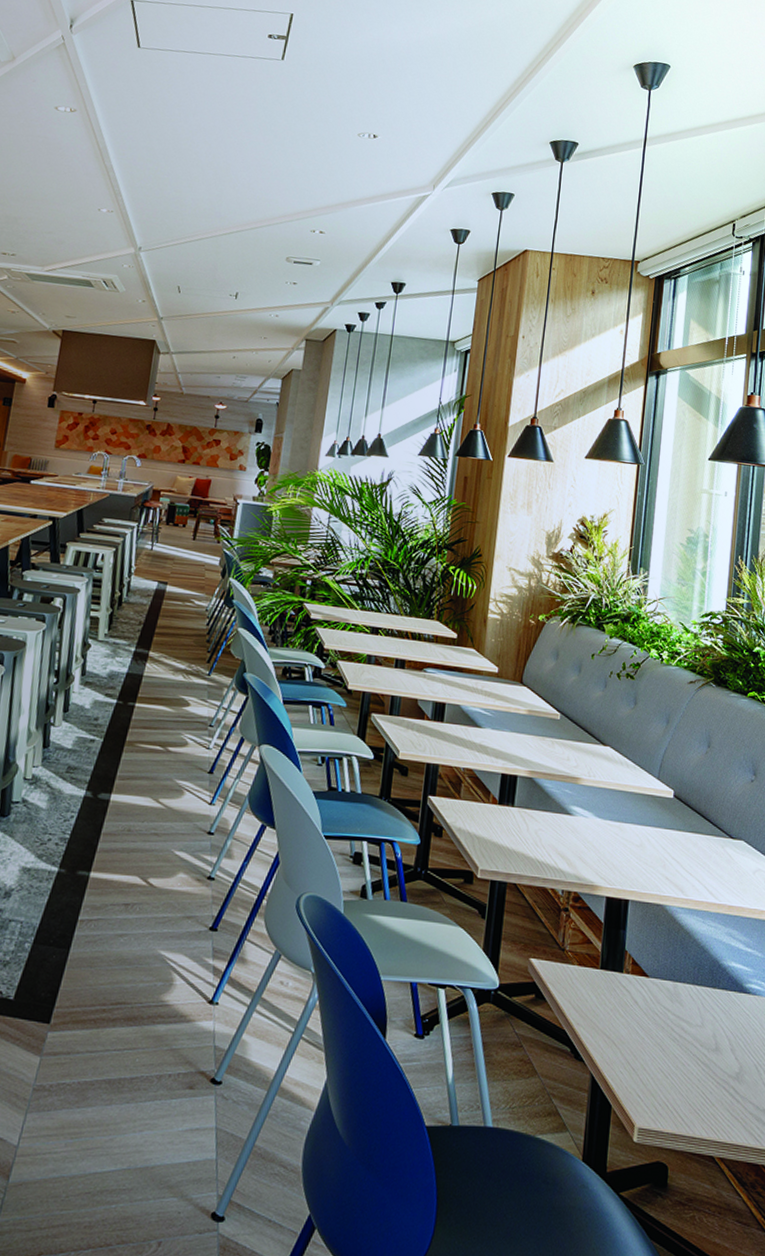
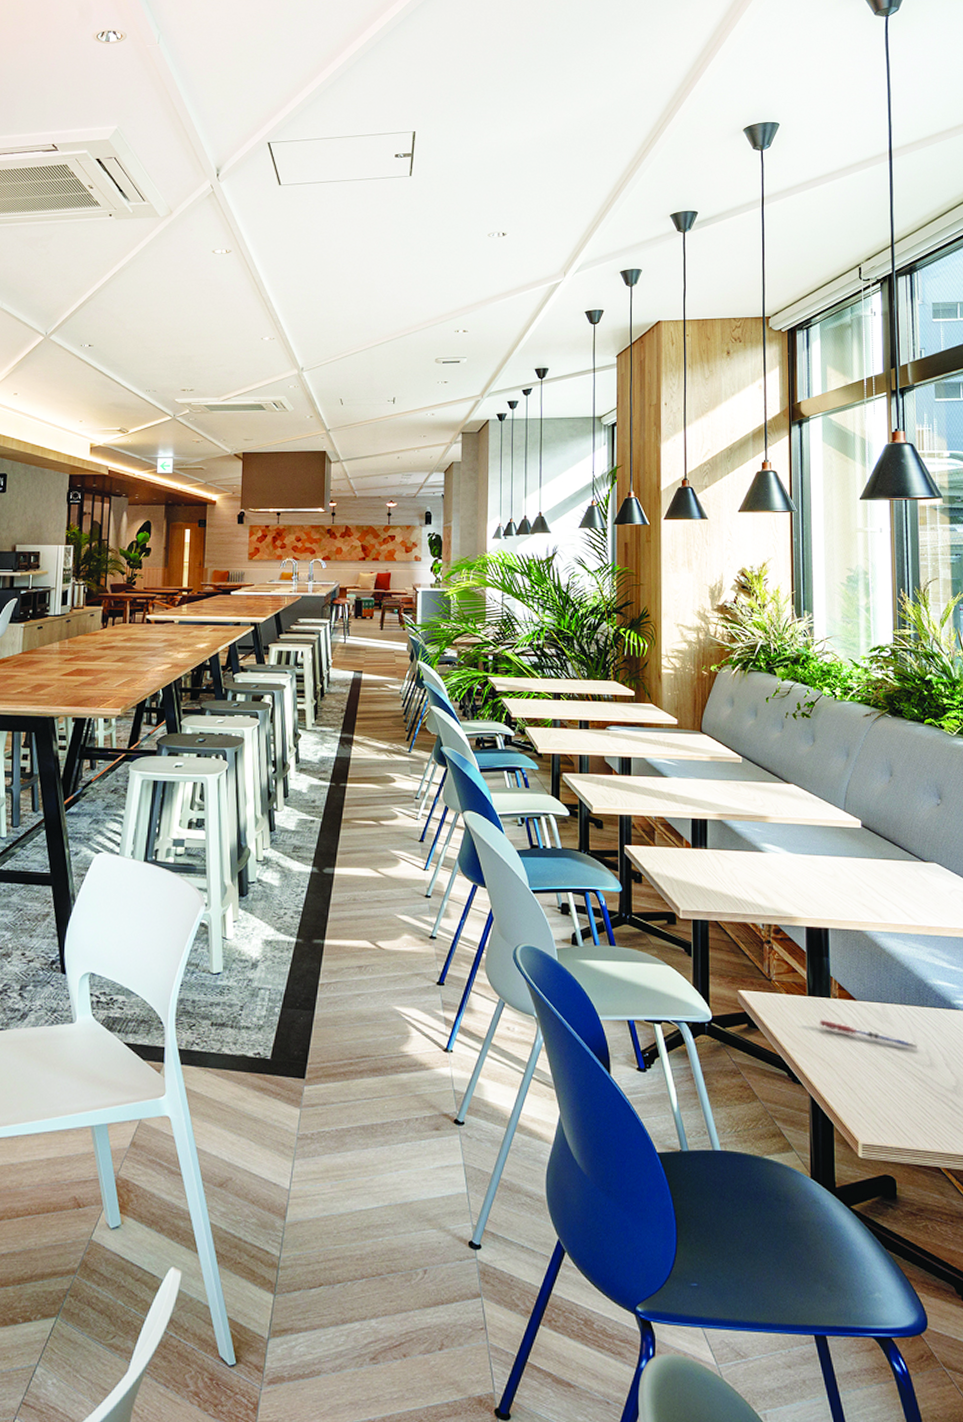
pen: none [608,994,705,1033] -> present [819,1019,917,1050]

